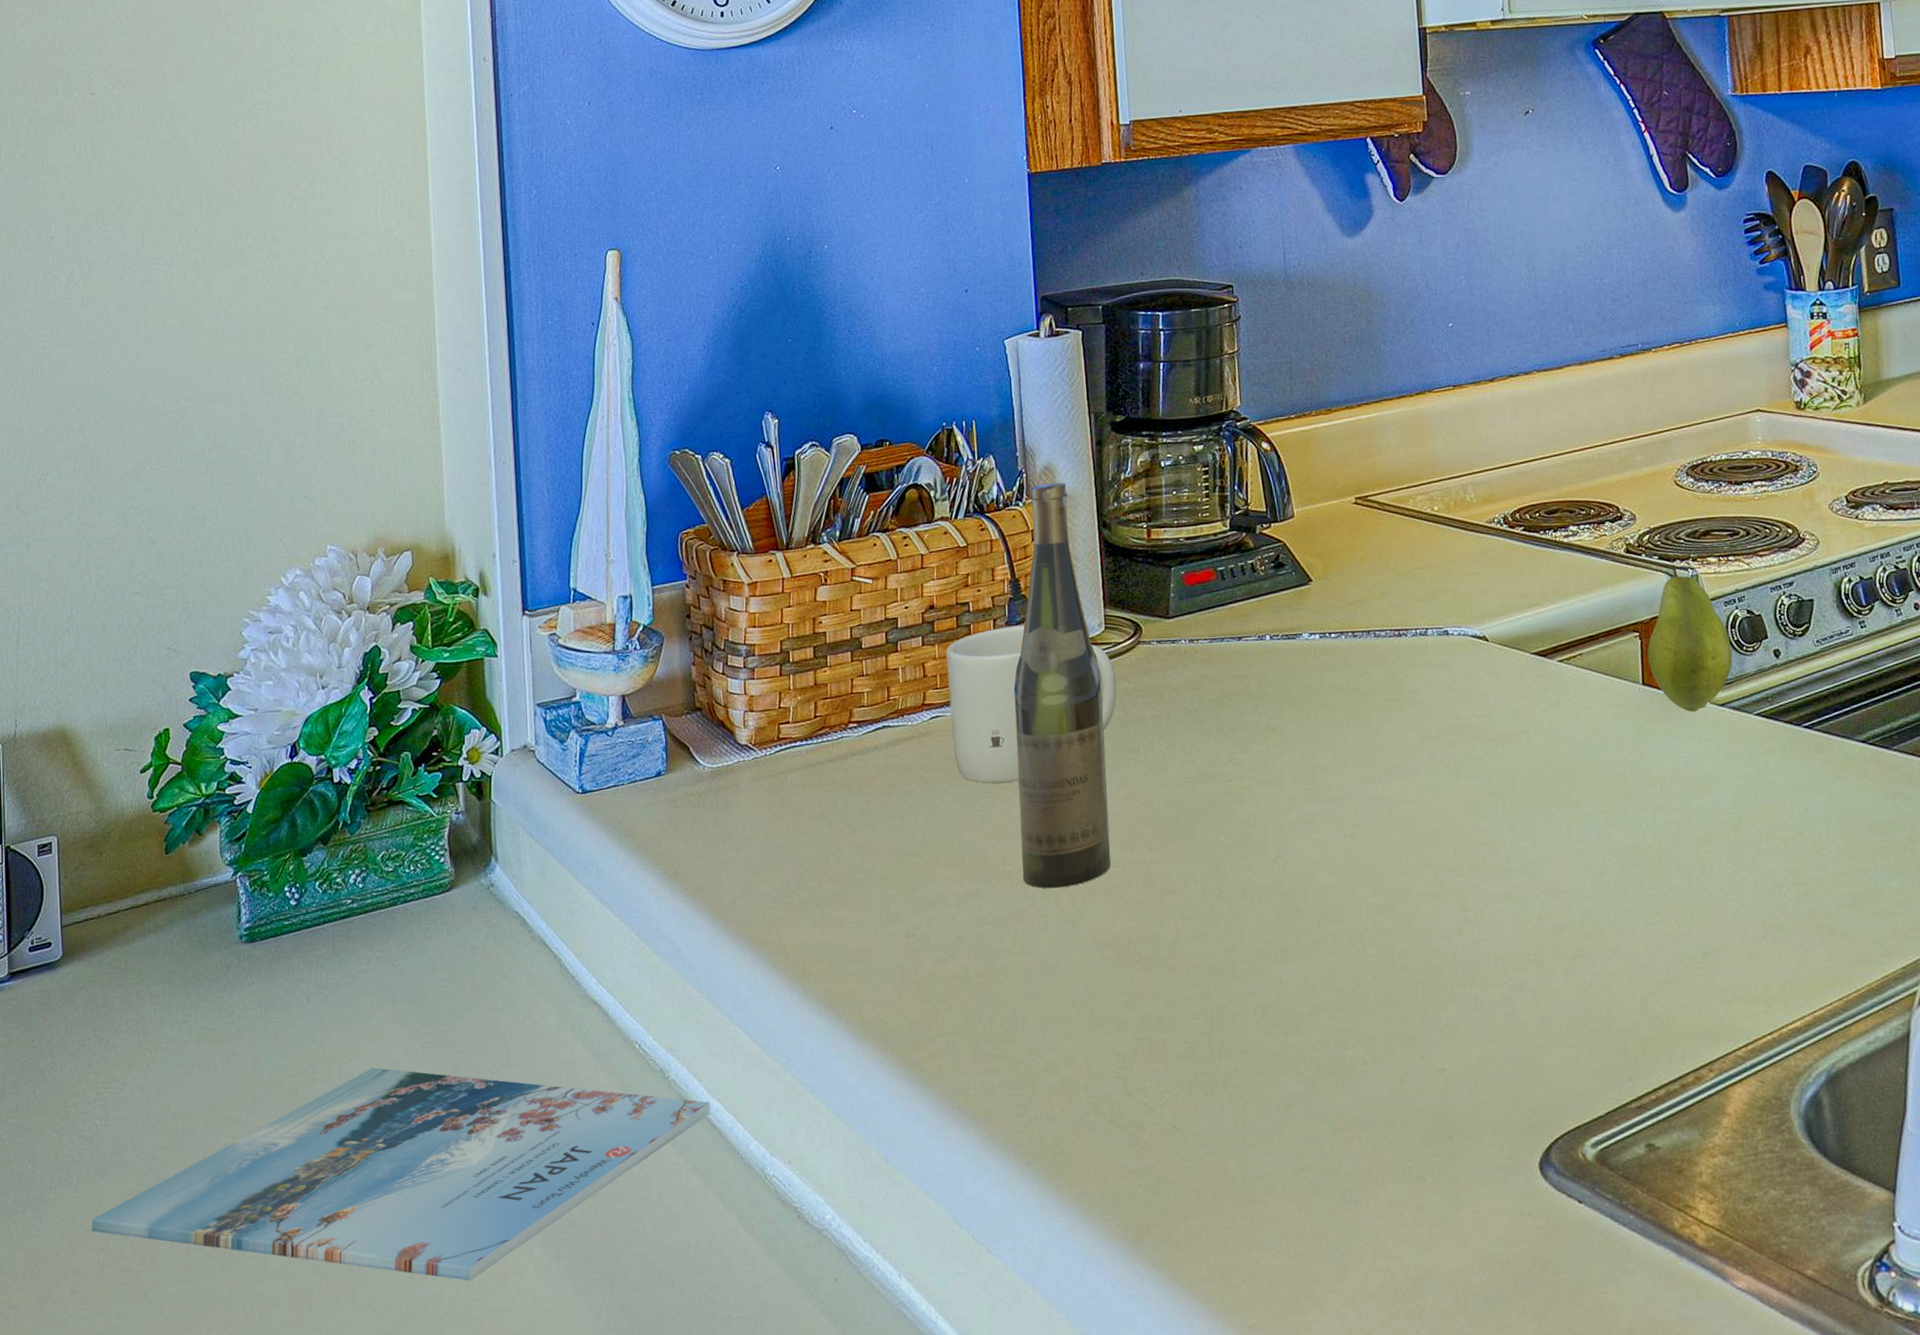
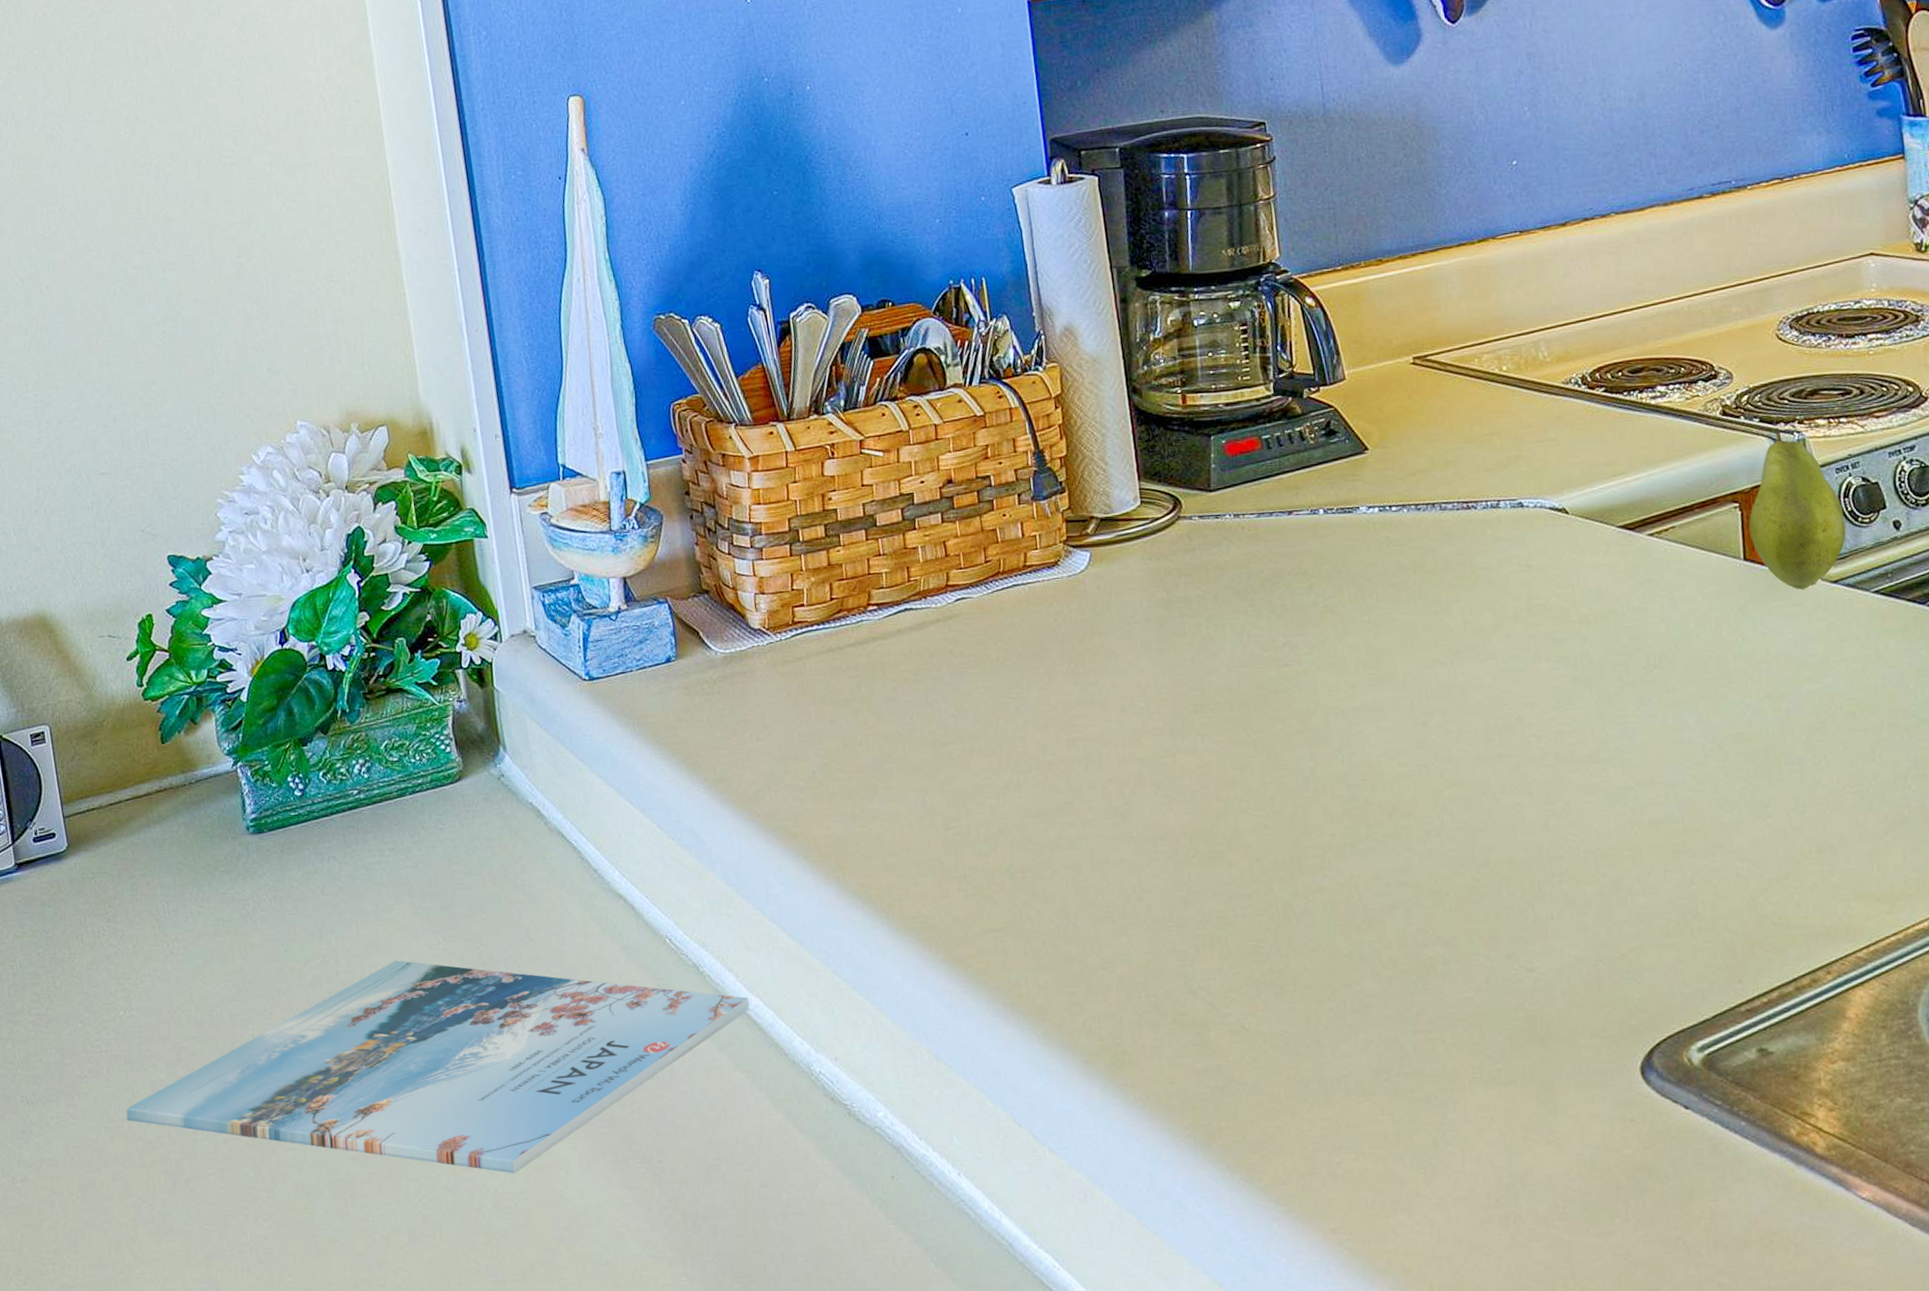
mug: present [945,625,1117,784] -> none [967,500,1158,669]
wine bottle: present [1013,483,1111,889] -> none [1044,345,1160,780]

